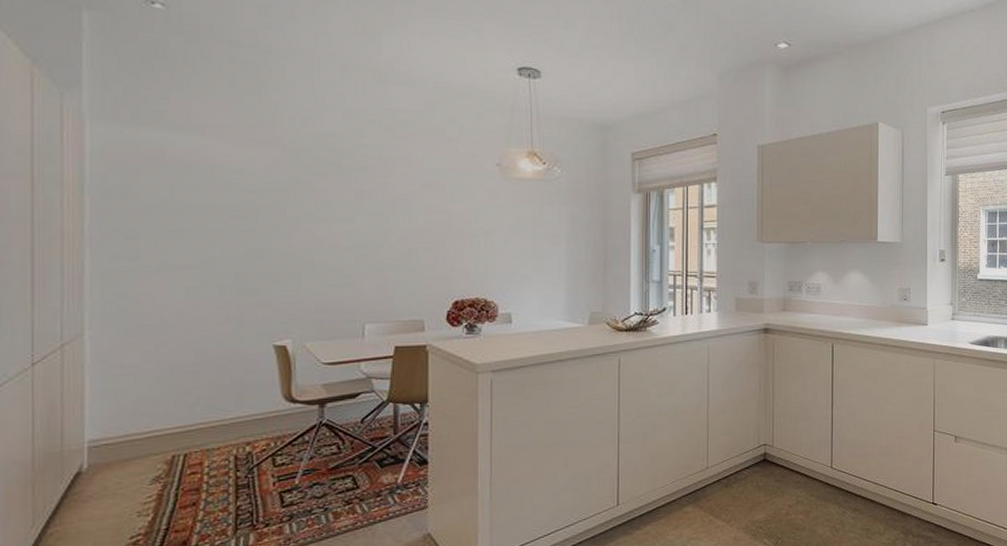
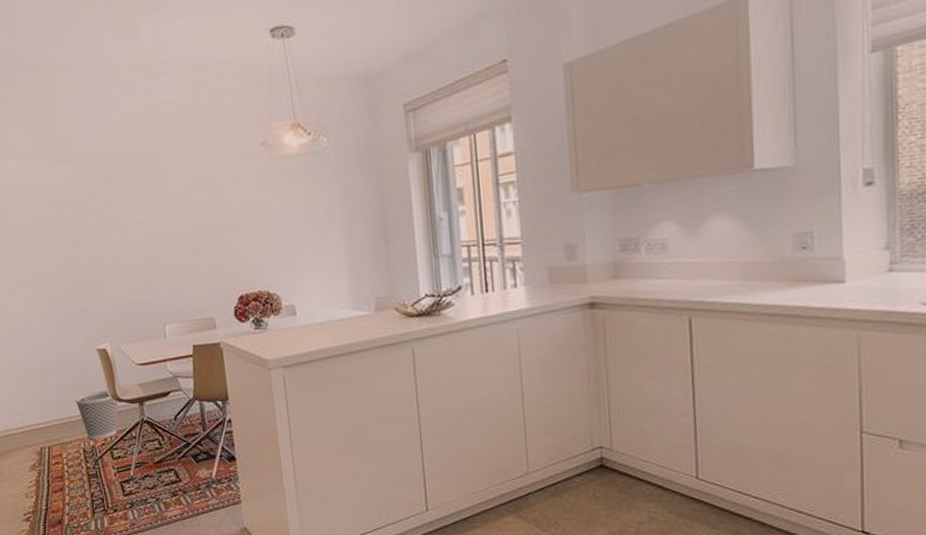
wastebasket: none [233,390,292,445] -> present [75,389,119,439]

